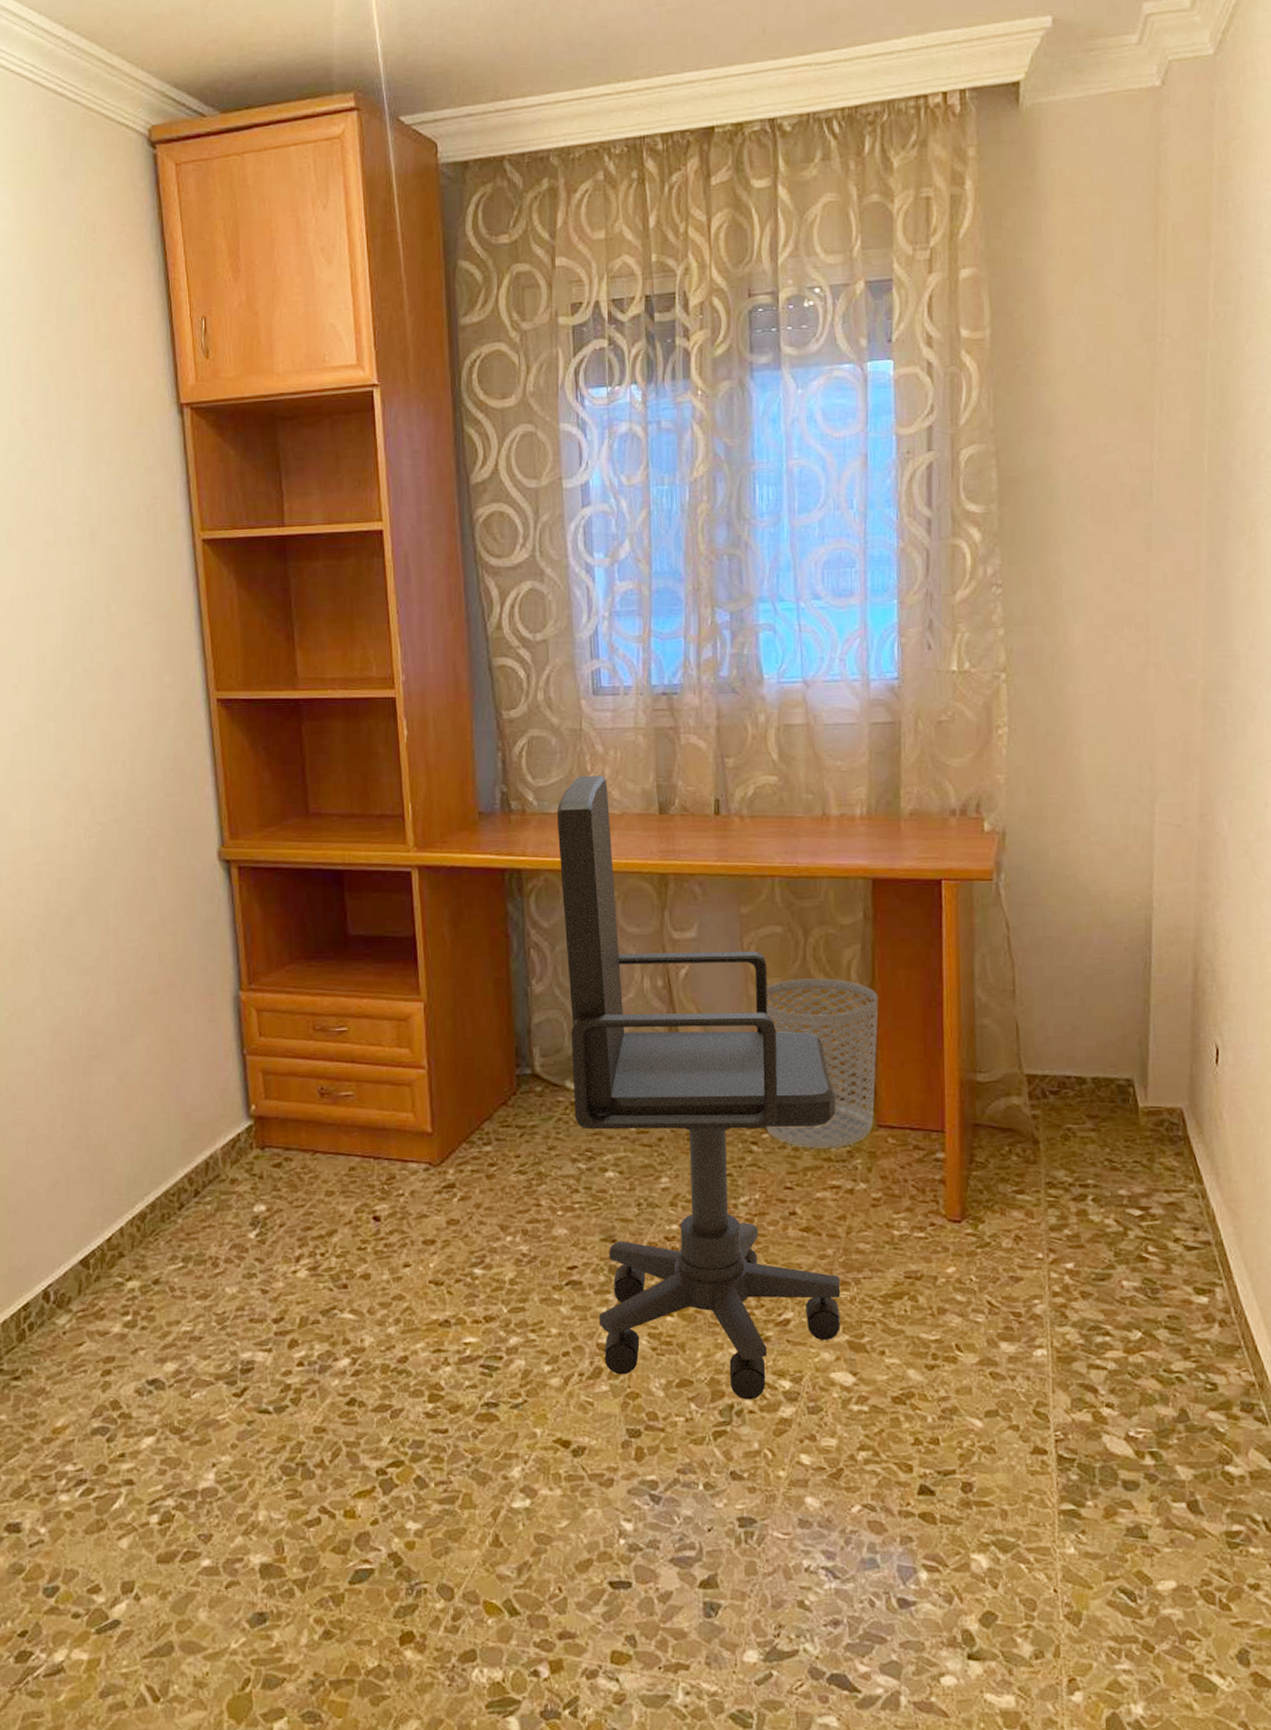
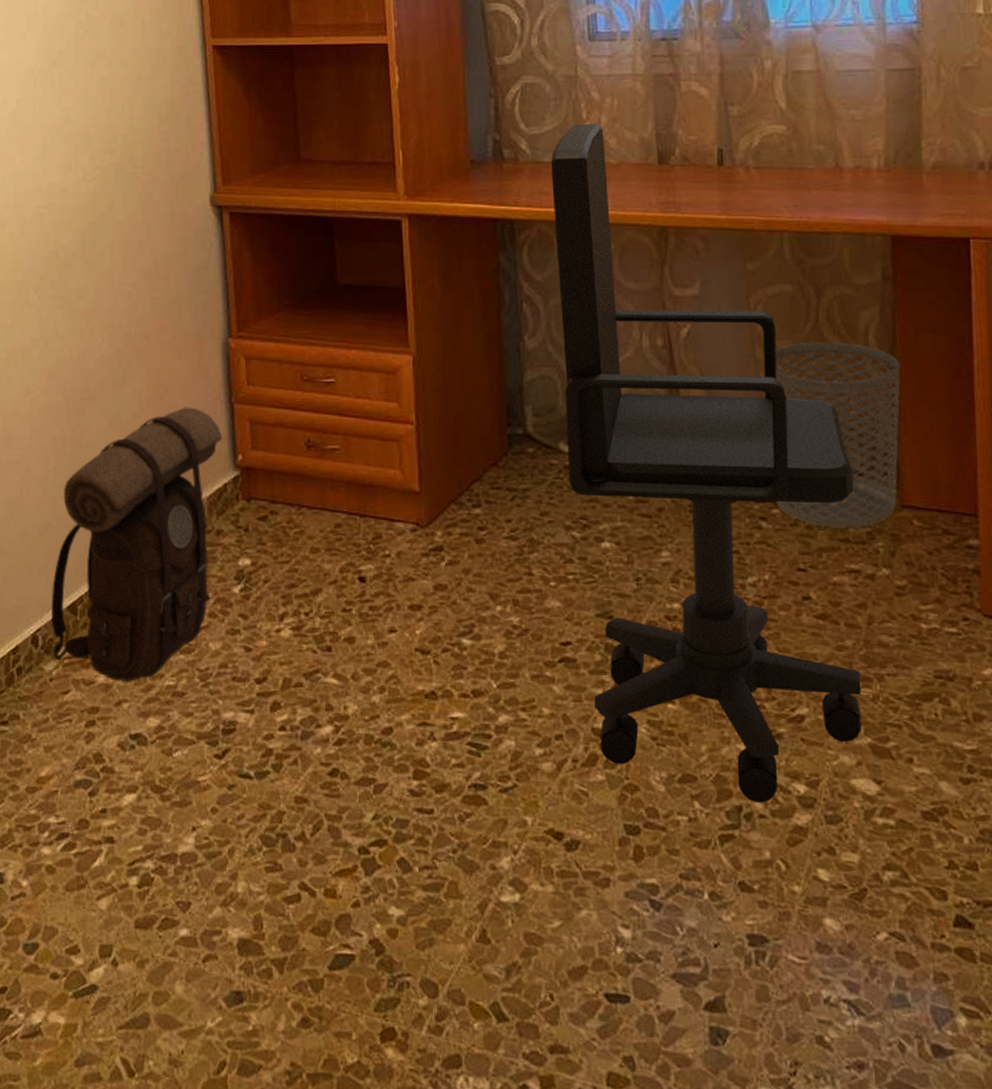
backpack: none [62,1060,235,1331] -> present [51,407,223,682]

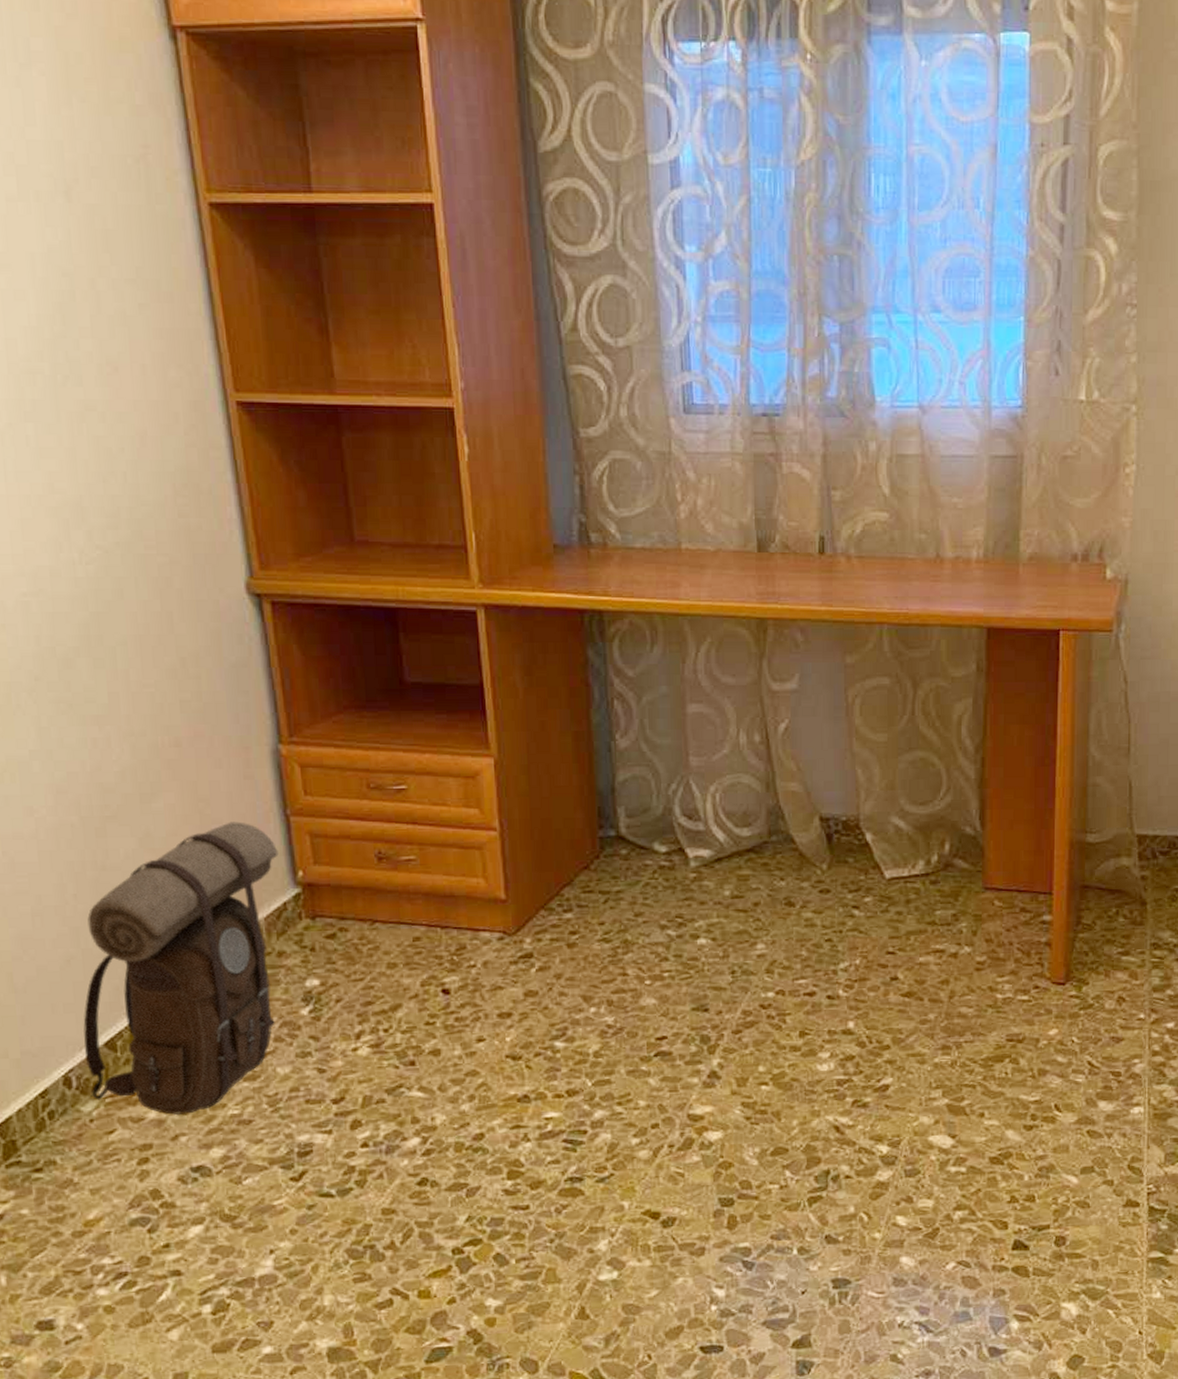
office chair: present [552,123,863,803] -> none [643,506,942,1166]
waste bin: present [775,342,901,529] -> none [868,734,989,912]

